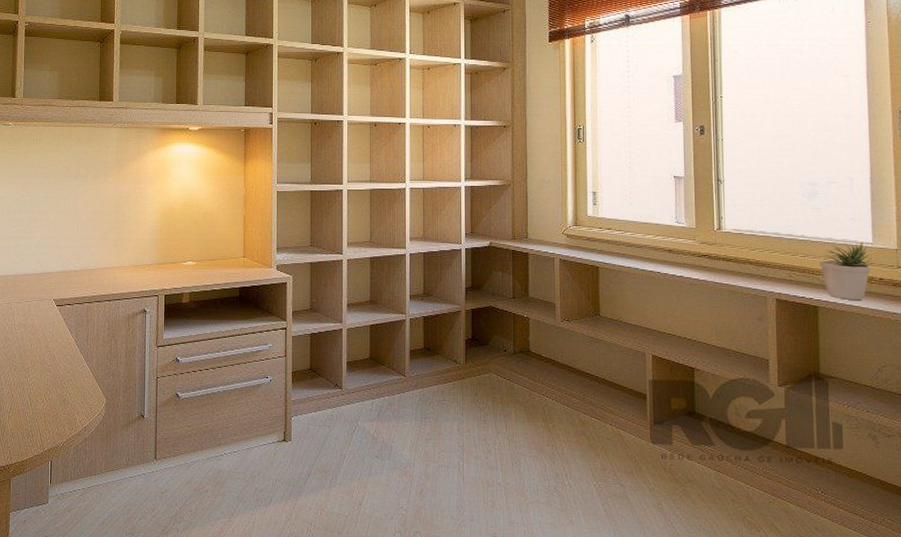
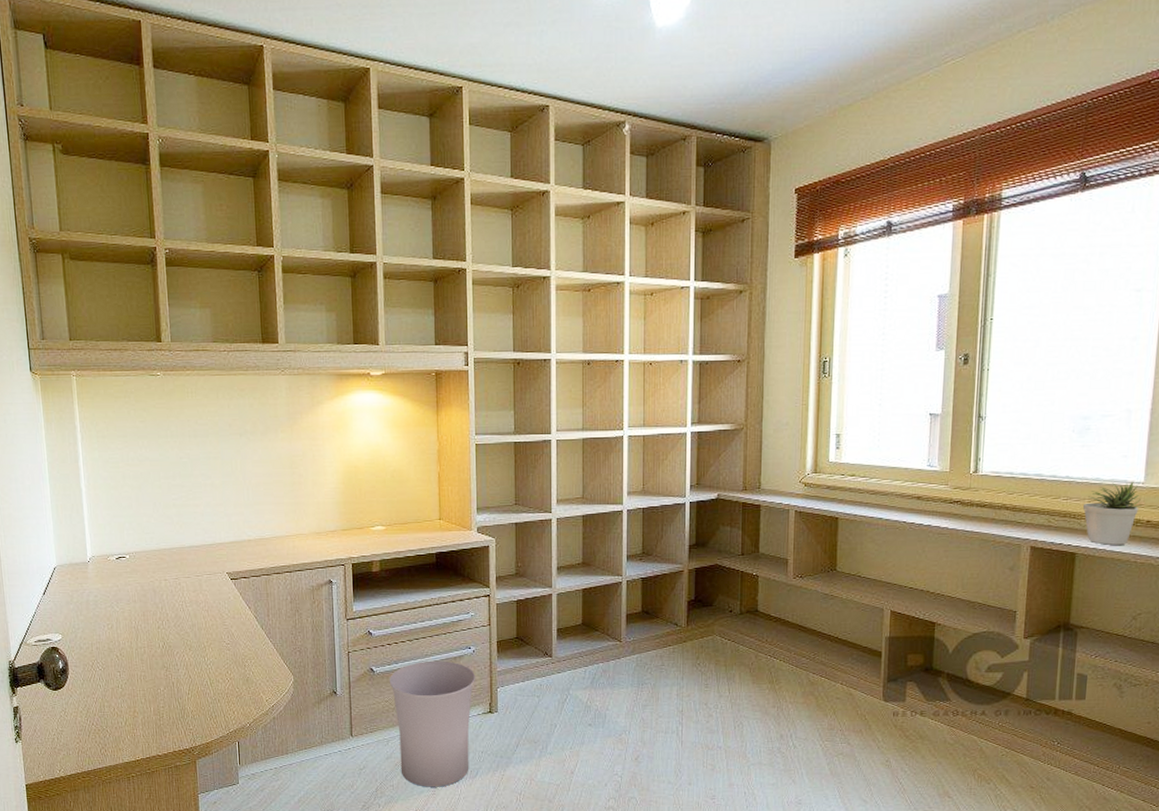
waste bin: none [192,388,271,514] -> present [389,660,475,787]

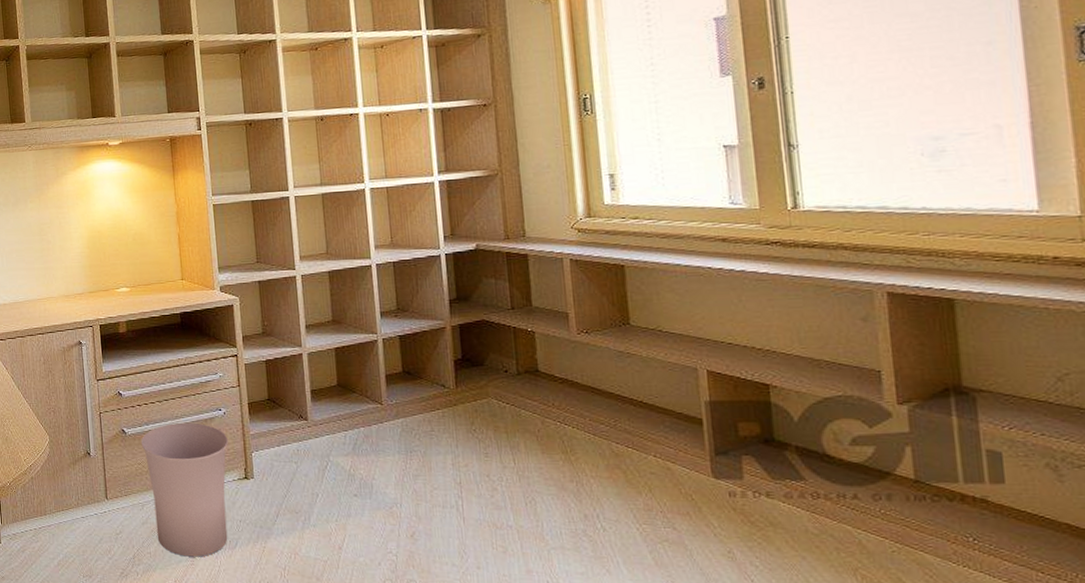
potted plant: present [1083,481,1143,546] -> none [954,209,1043,289]

